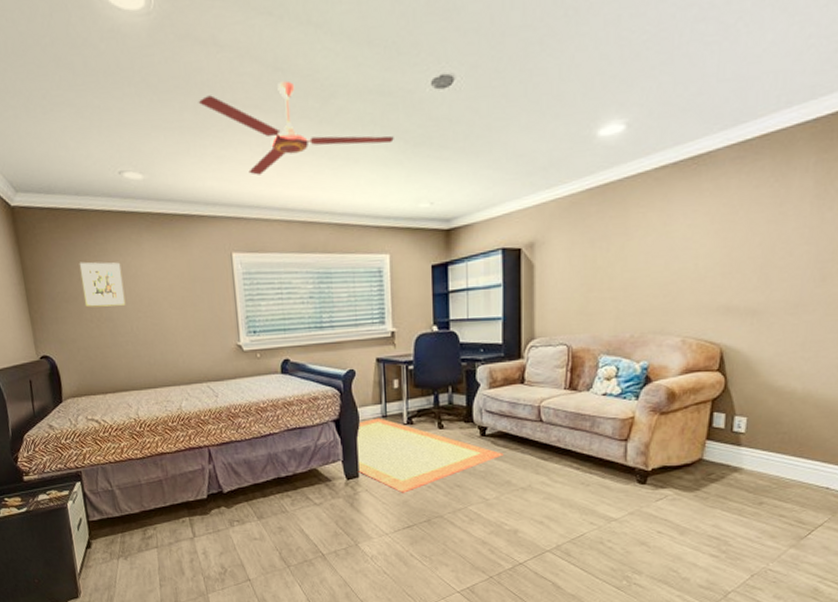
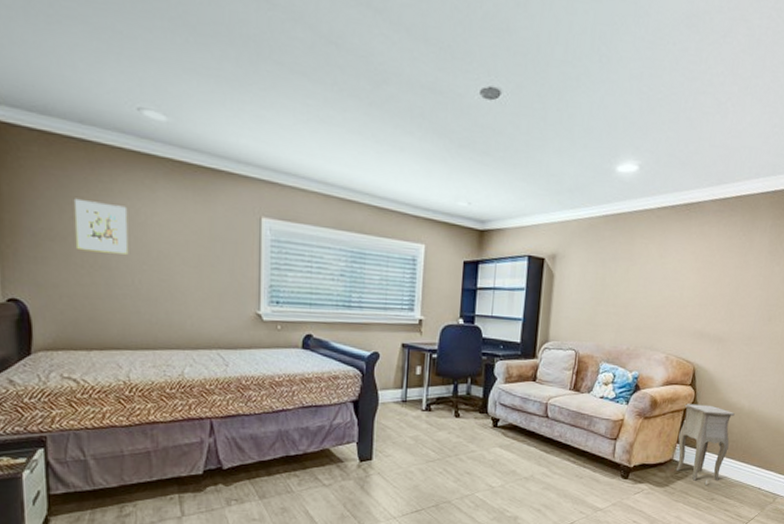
ceiling fan: present [198,80,394,175] -> none [241,50,440,144]
rug: present [357,417,504,493] -> none [372,402,512,478]
side table: none [707,391,783,487] -> present [676,404,735,485]

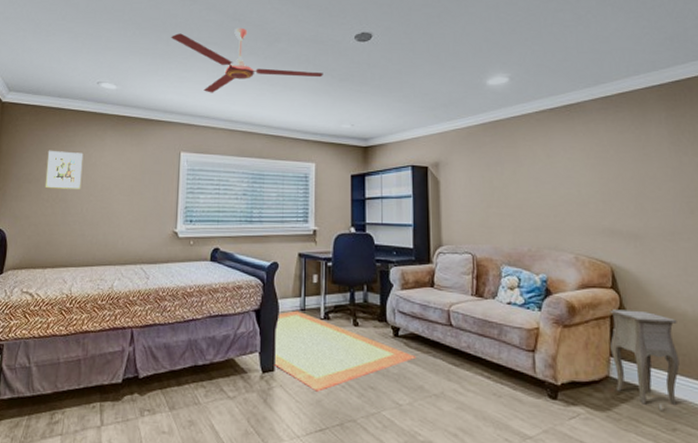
ceiling fan: none [241,50,440,144] -> present [170,27,323,93]
rug: none [372,402,512,478] -> present [274,310,416,392]

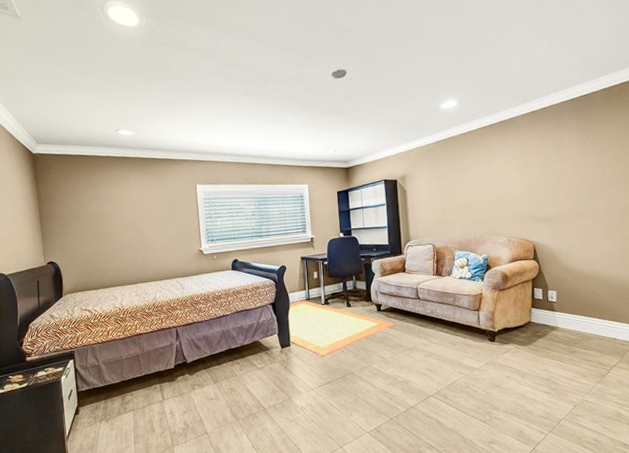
picture frame: present [45,150,84,189] -> none [82,192,116,225]
ceiling fan: present [170,27,323,93] -> none [174,72,308,132]
side table: present [609,309,680,410] -> none [532,273,579,340]

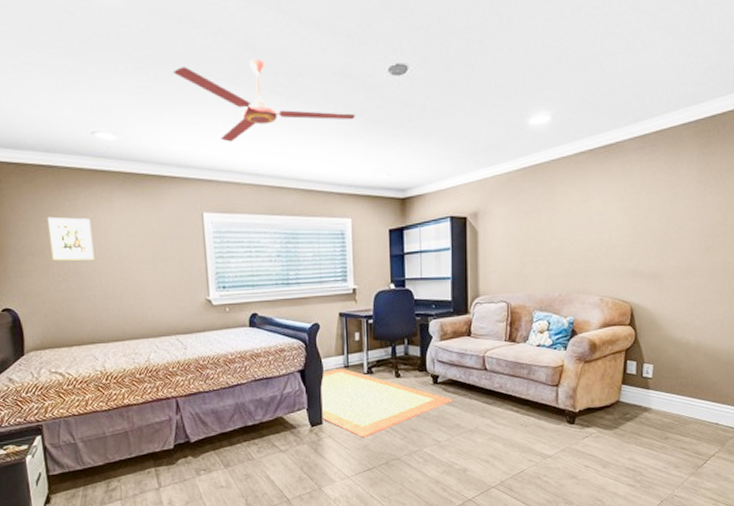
picture frame: none [82,192,116,225] -> present [47,216,95,261]
ceiling fan: none [174,72,308,132] -> present [172,58,355,142]

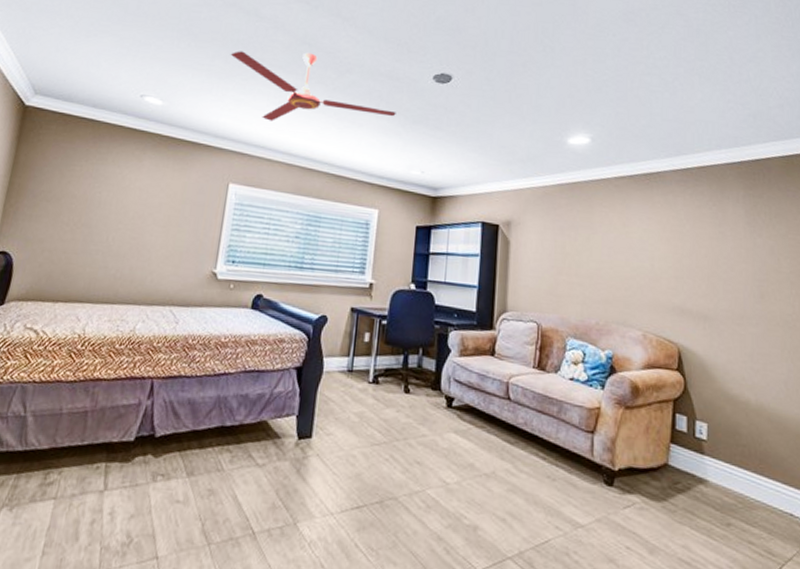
picture frame: present [47,216,95,261] -> none [67,166,116,214]
rug: present [321,368,454,438] -> none [312,371,469,464]

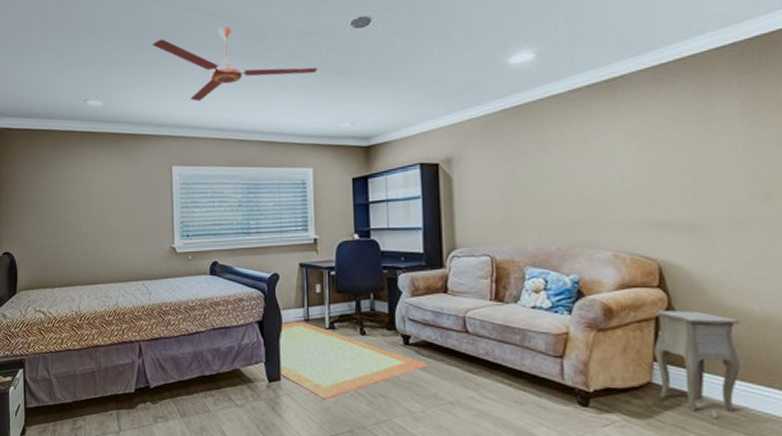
rug: none [312,371,469,464] -> present [280,321,429,400]
side table: none [672,392,739,503] -> present [654,310,740,418]

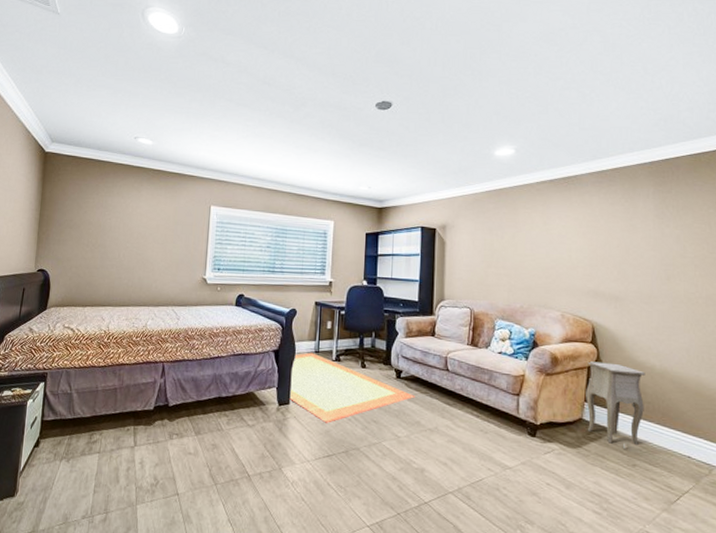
ceiling fan: present [152,26,317,102] -> none [204,91,345,152]

